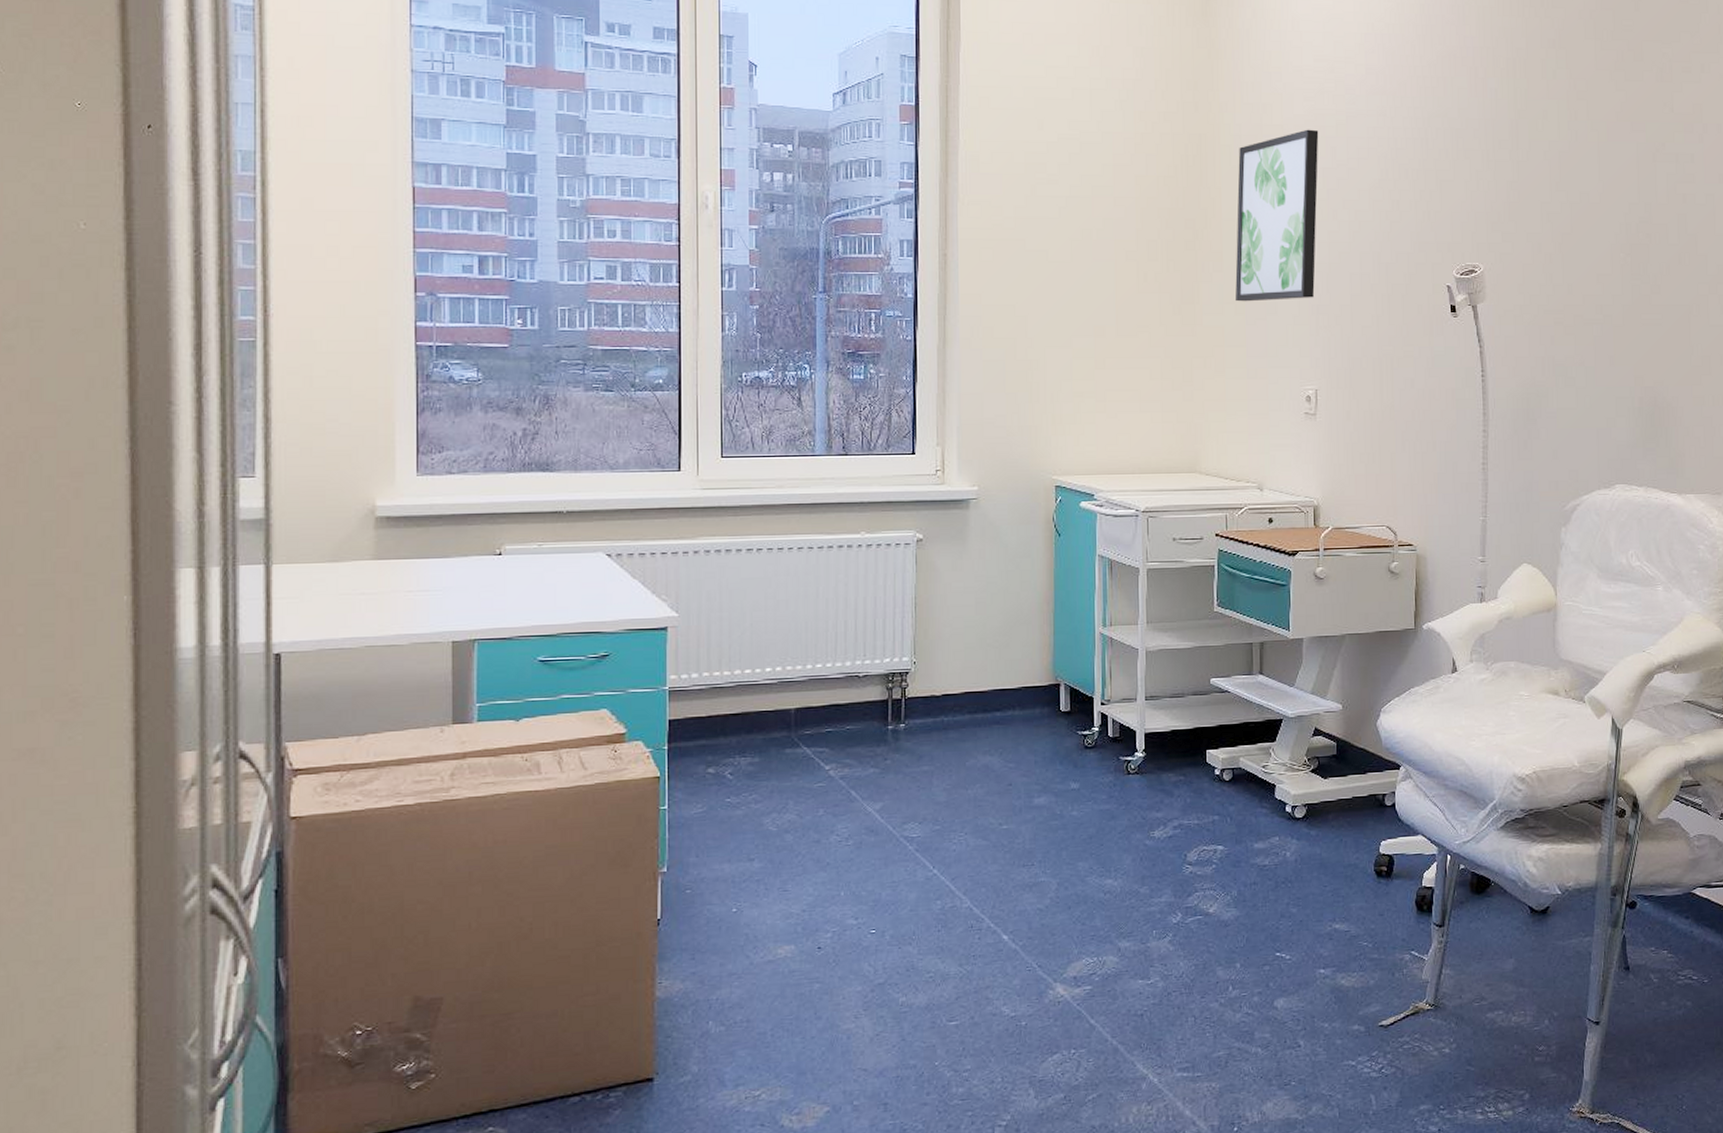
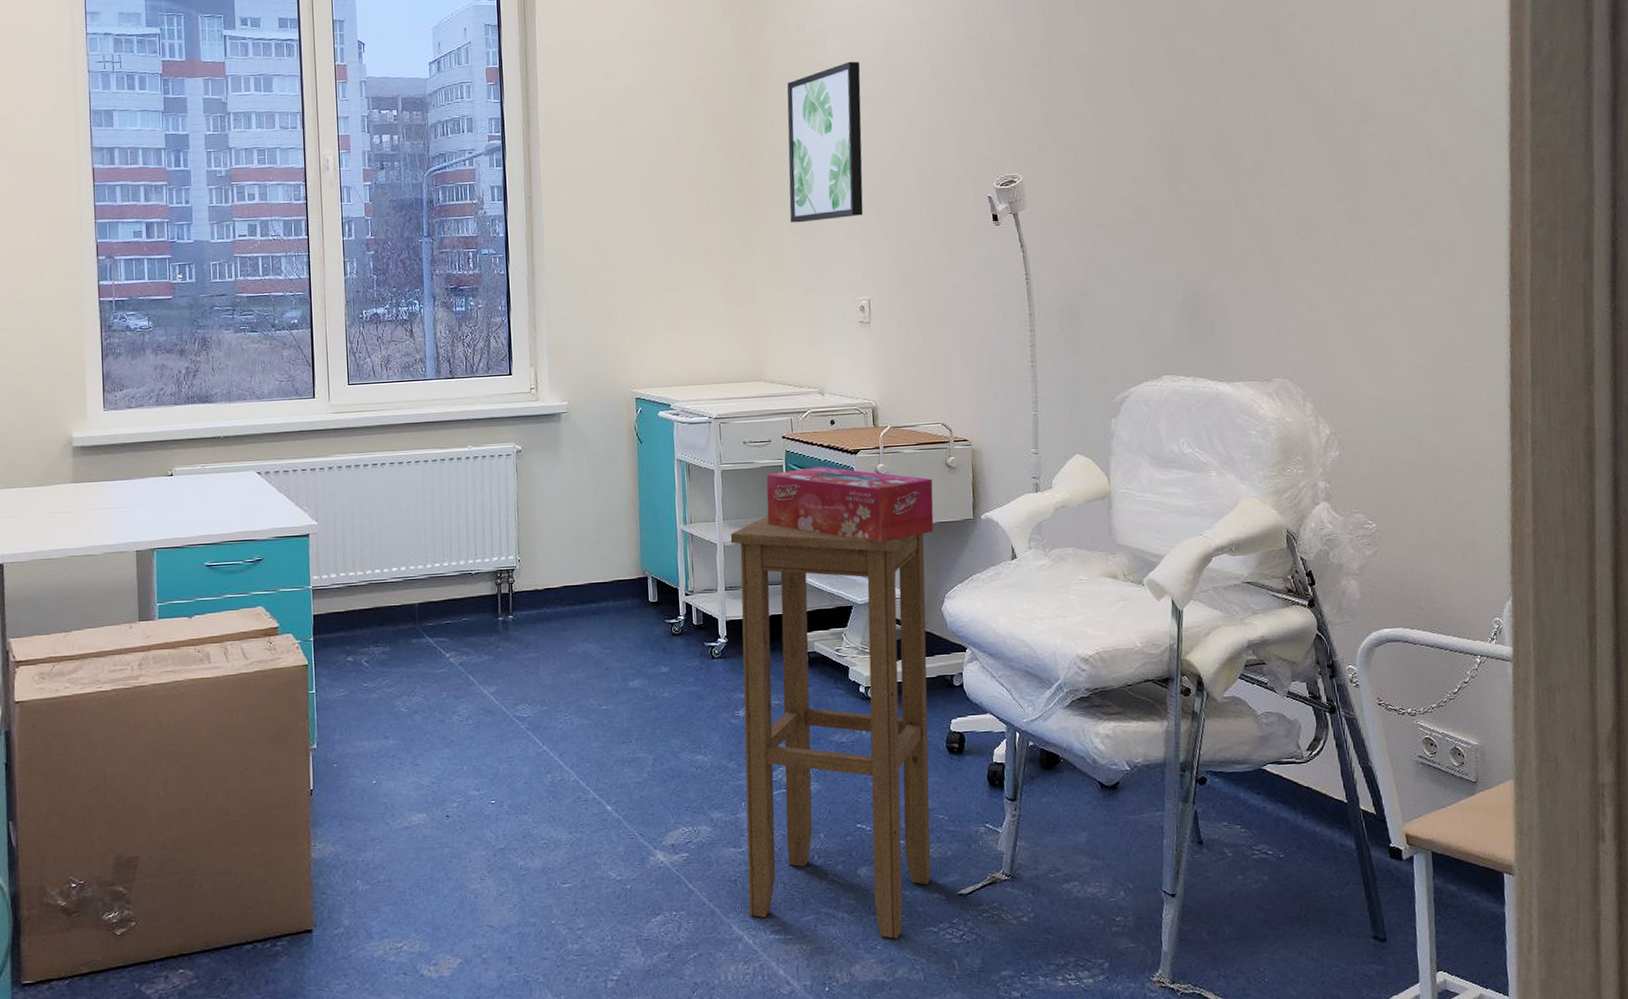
stool: none [1153,619,1362,1074] -> present [730,515,931,939]
tissue box: none [1195,568,1374,652] -> present [766,466,934,543]

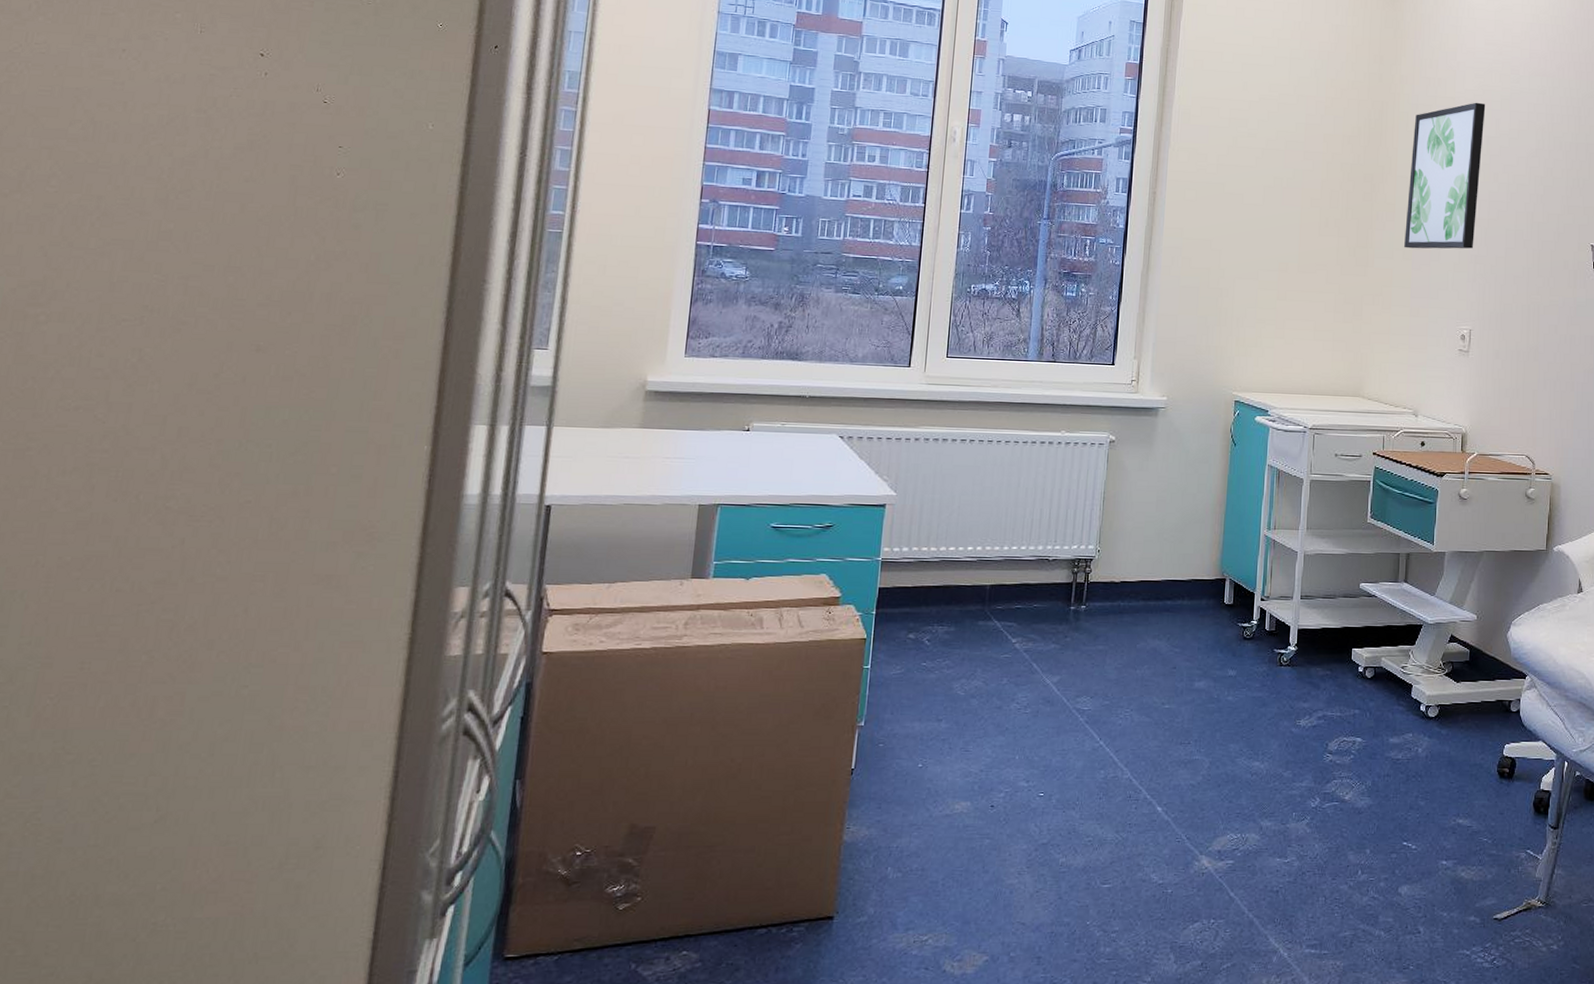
stool: present [730,515,931,939] -> none [1287,528,1497,960]
tissue box: present [766,466,934,543] -> none [1350,485,1511,566]

